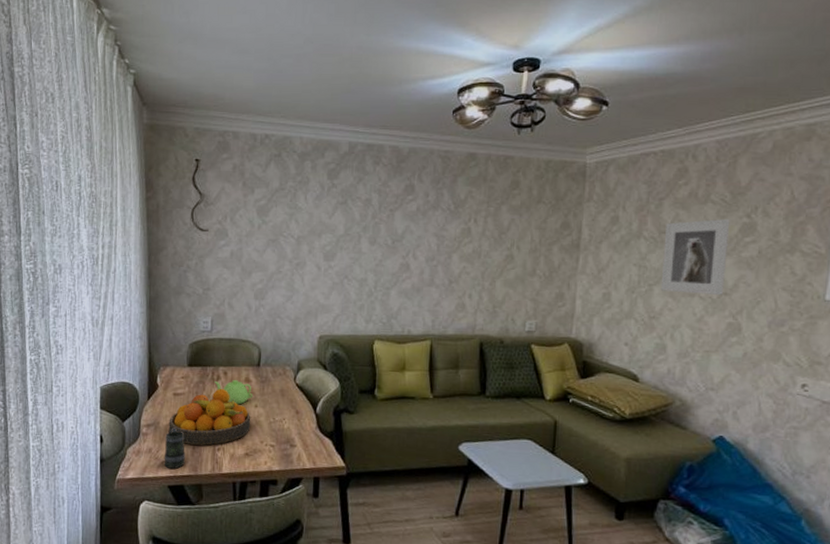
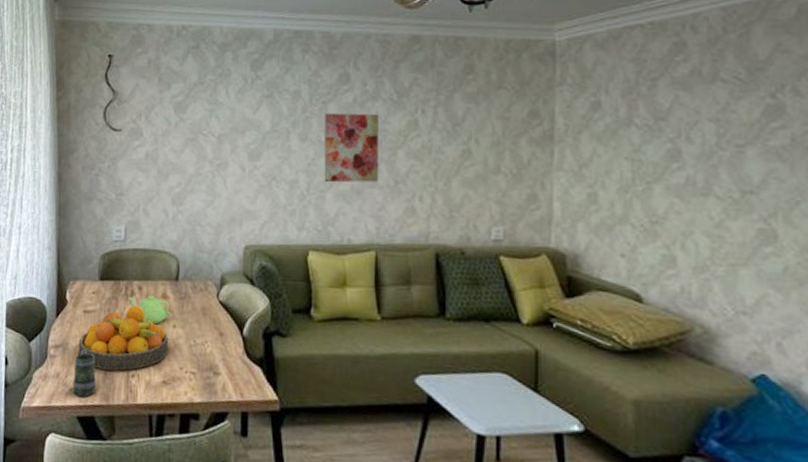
wall art: none [389,220,438,282] -> present [324,113,378,183]
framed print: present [660,218,730,295] -> none [662,100,749,194]

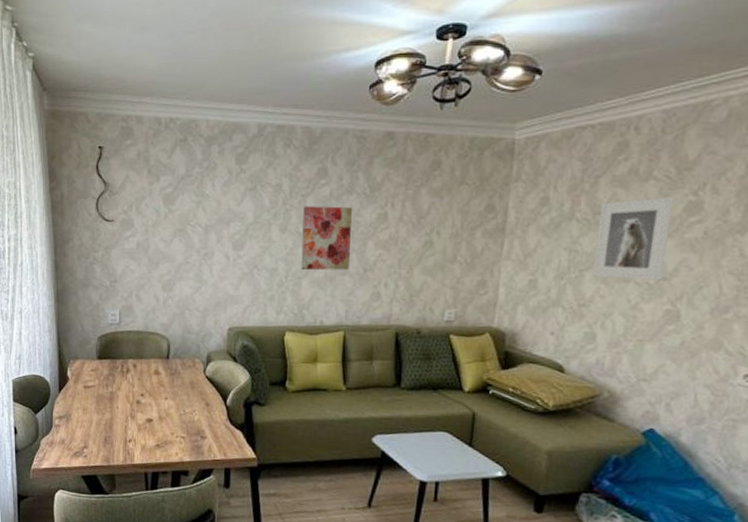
mug: present [73,349,96,397] -> none [77,419,97,459]
fruit bowl: present [78,305,169,371] -> none [80,380,161,437]
teapot: present [128,295,171,325] -> none [124,371,163,397]
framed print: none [662,100,749,194] -> present [592,196,674,280]

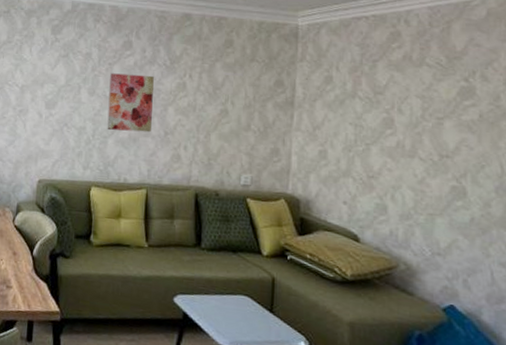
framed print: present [592,196,674,280] -> none [378,81,447,157]

